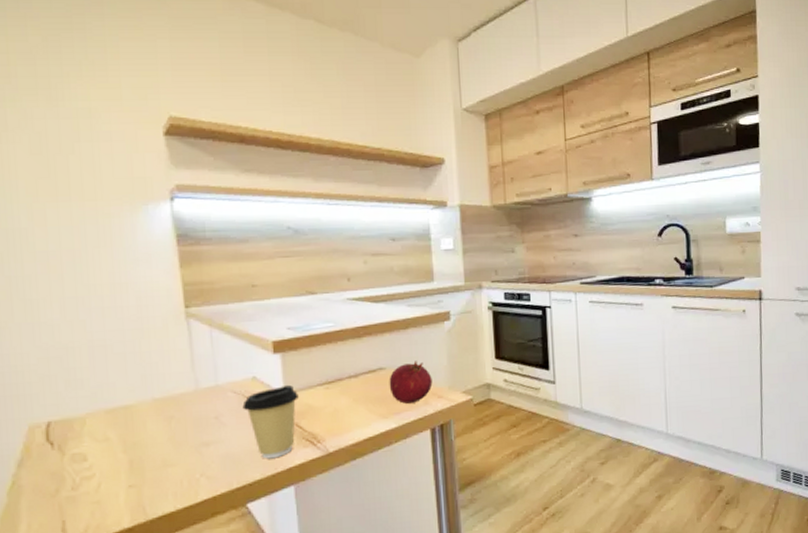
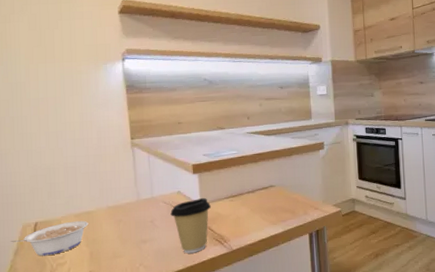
legume: none [11,418,126,468] -> present [11,220,89,256]
fruit: present [389,360,433,404] -> none [277,180,311,214]

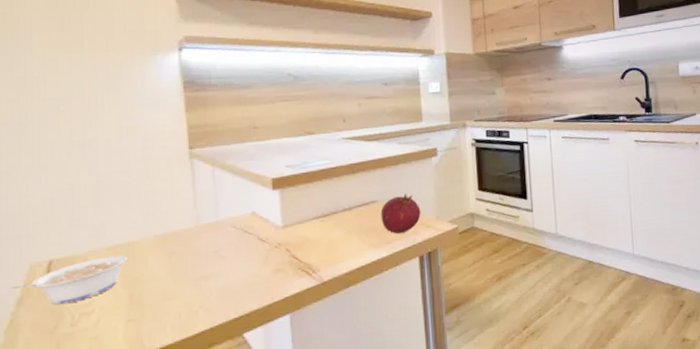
coffee cup: present [170,197,212,254] -> none [241,218,297,290]
fruit: none [277,180,311,214] -> present [380,193,421,234]

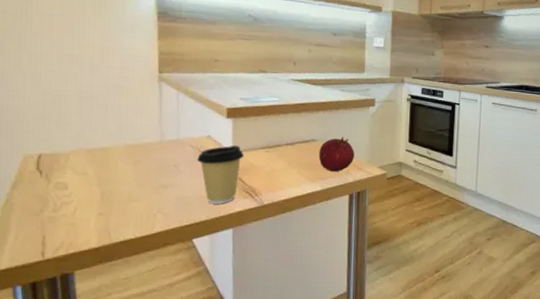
legume: present [11,254,128,305] -> none [8,157,102,193]
coffee cup: none [241,218,297,290] -> present [197,145,245,205]

